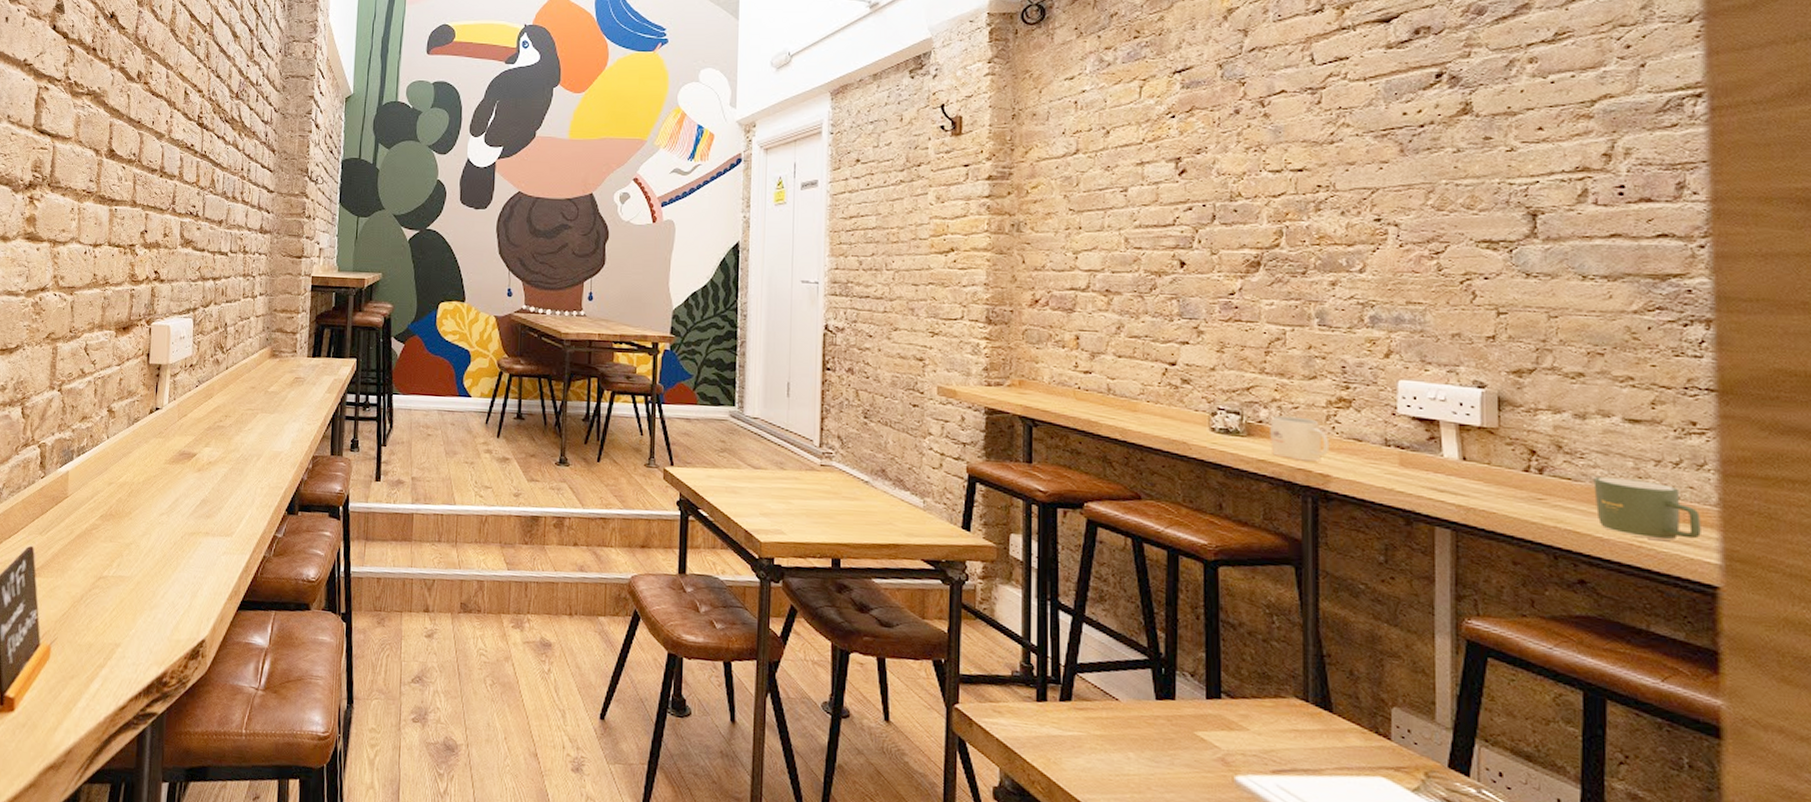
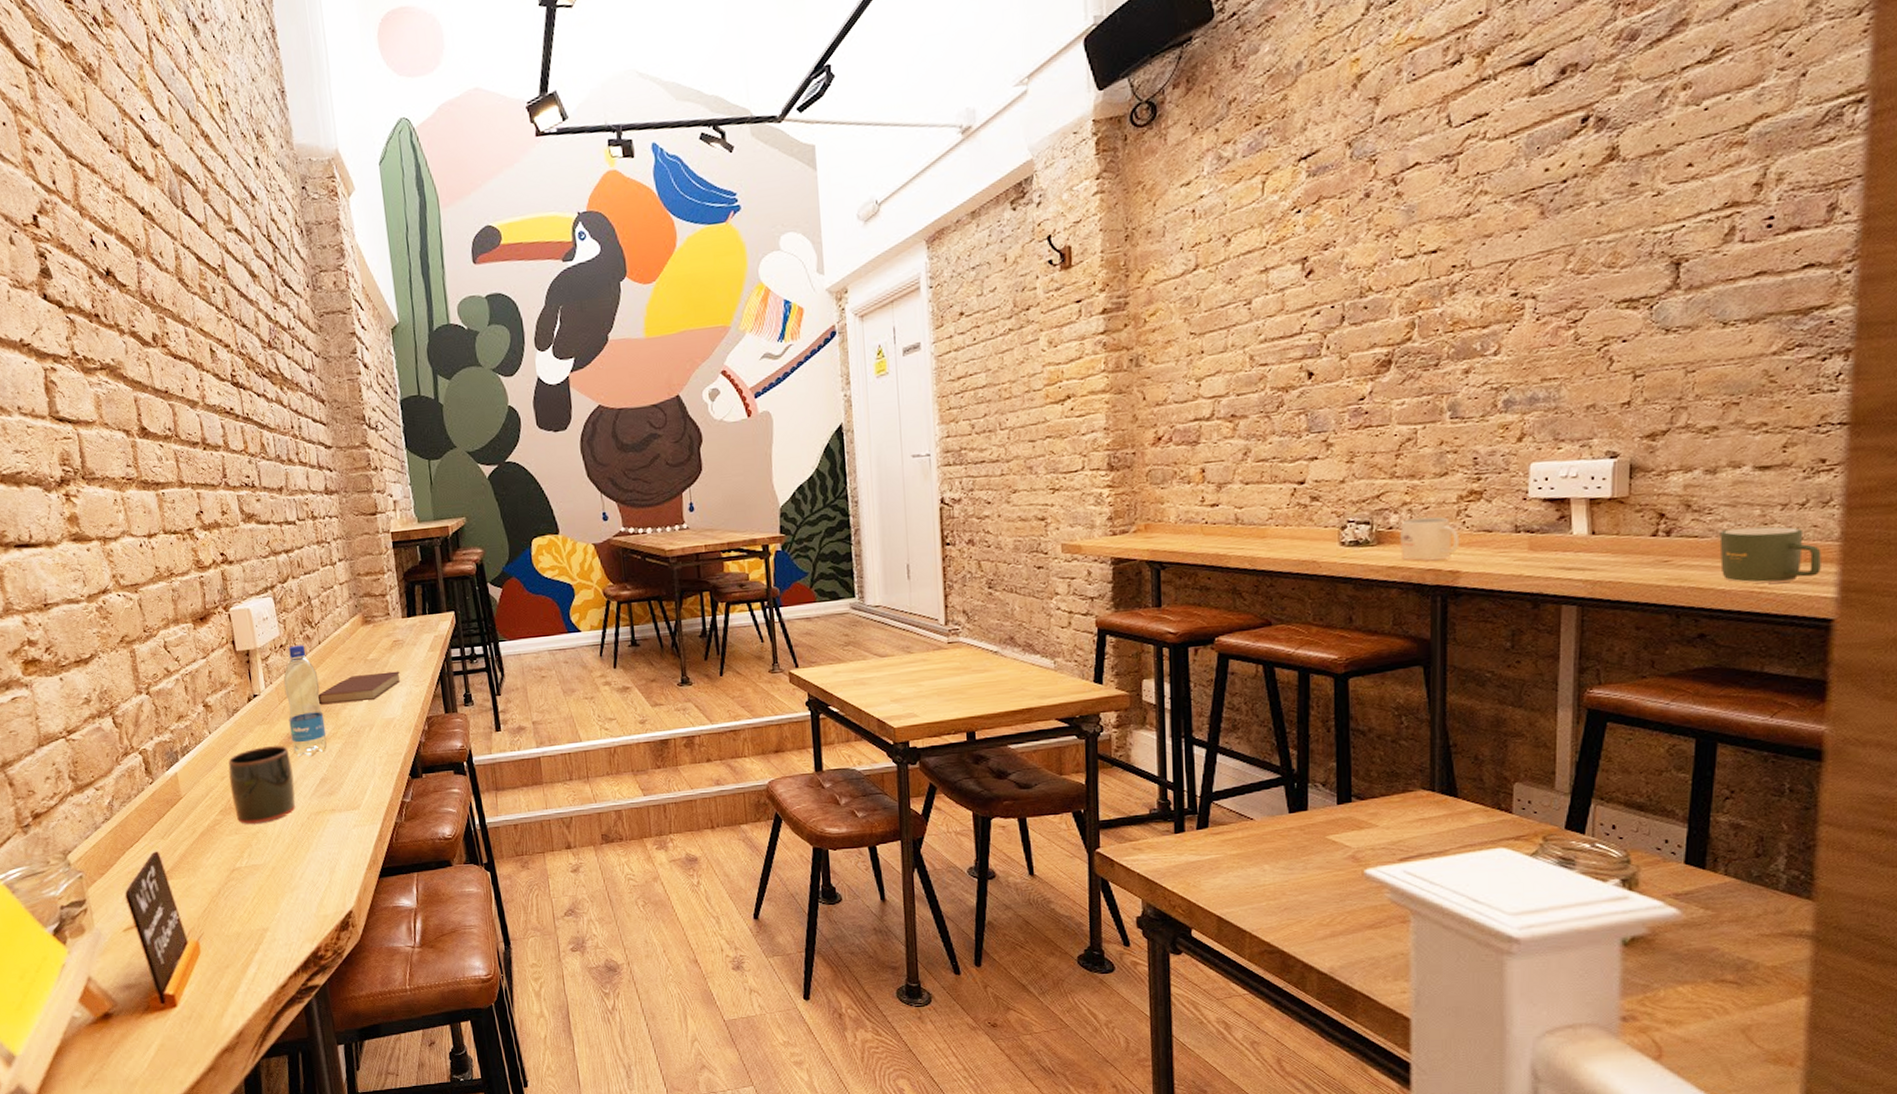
mug: none [114,459,178,535] -> present [228,746,296,824]
bottle: none [182,367,220,477] -> present [283,645,327,757]
book: none [214,405,296,432] -> present [317,671,401,705]

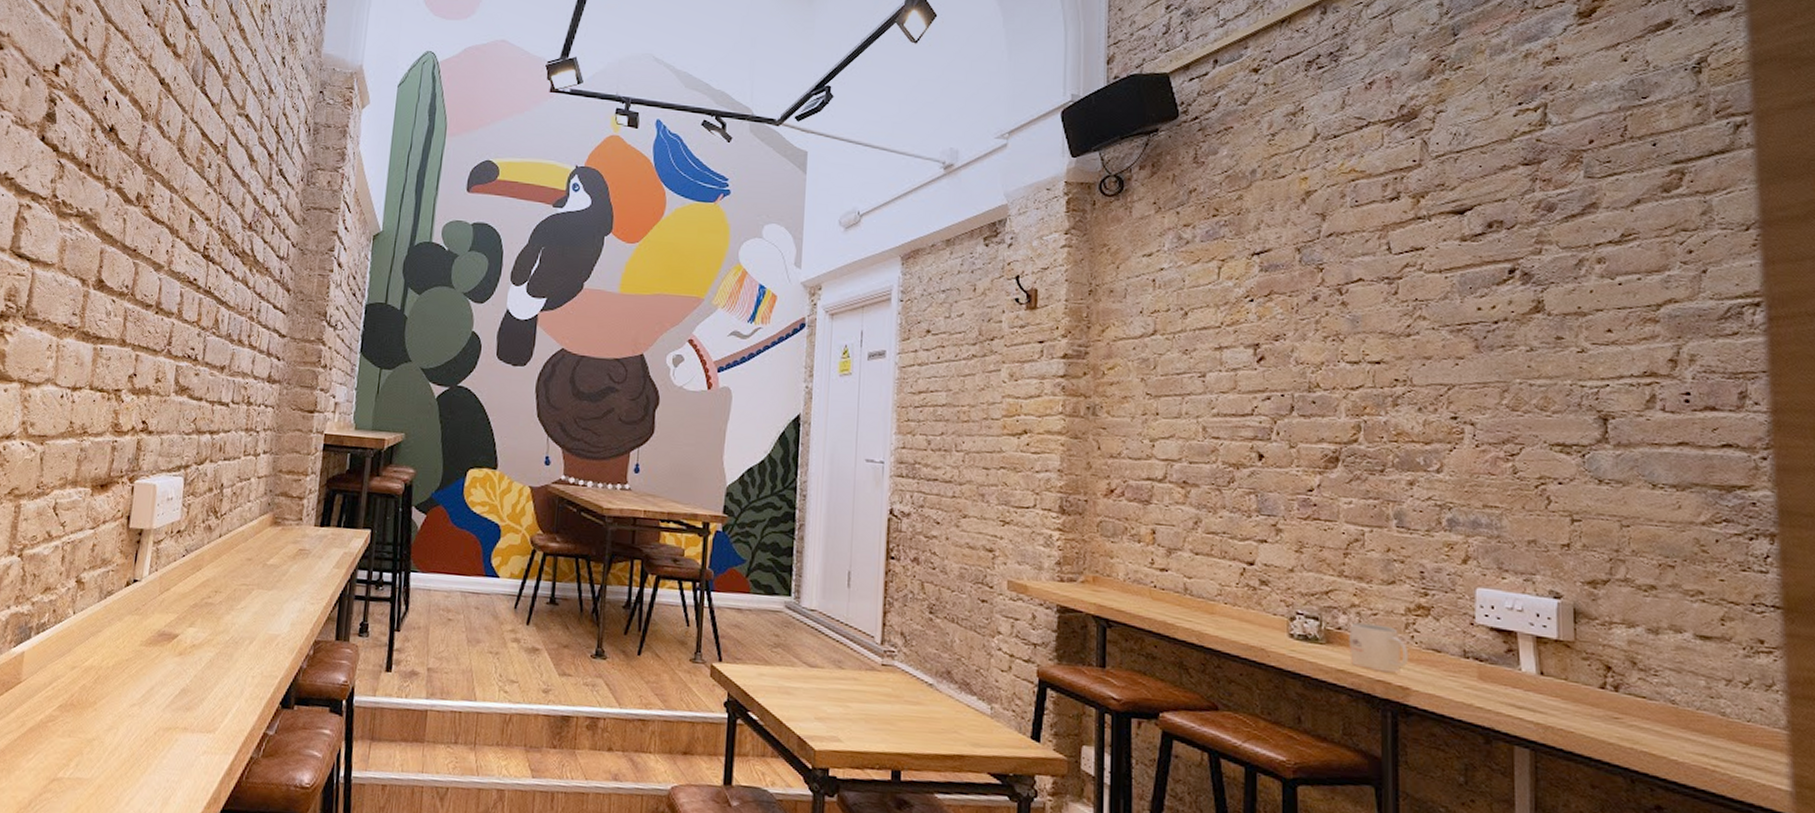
mug: present [228,746,296,824] -> none [75,640,155,729]
bottle: present [283,645,327,757] -> none [160,533,210,663]
book: present [317,671,401,705] -> none [201,579,298,611]
mug: present [1719,526,1822,584] -> none [1667,695,1772,765]

